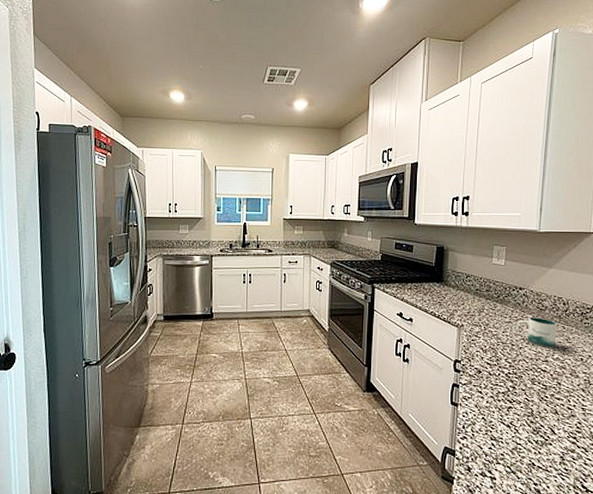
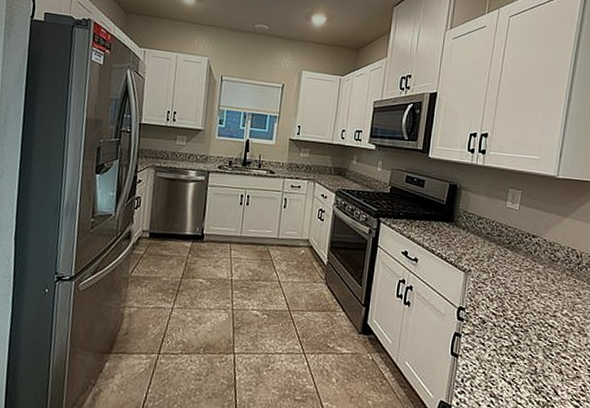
mug: present [516,317,557,348] -> none [526,267,568,302]

